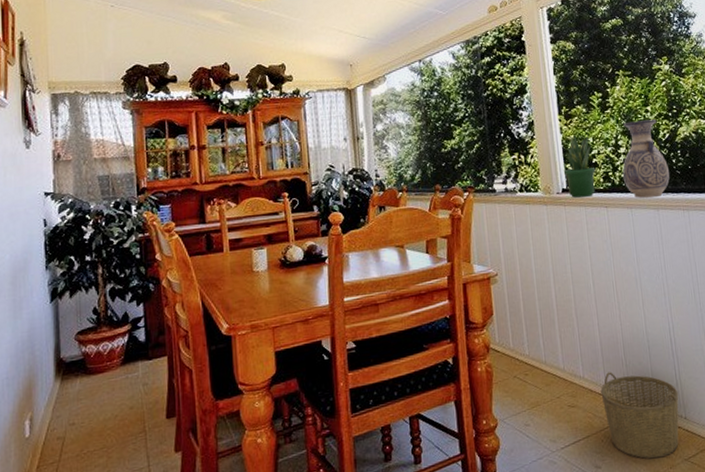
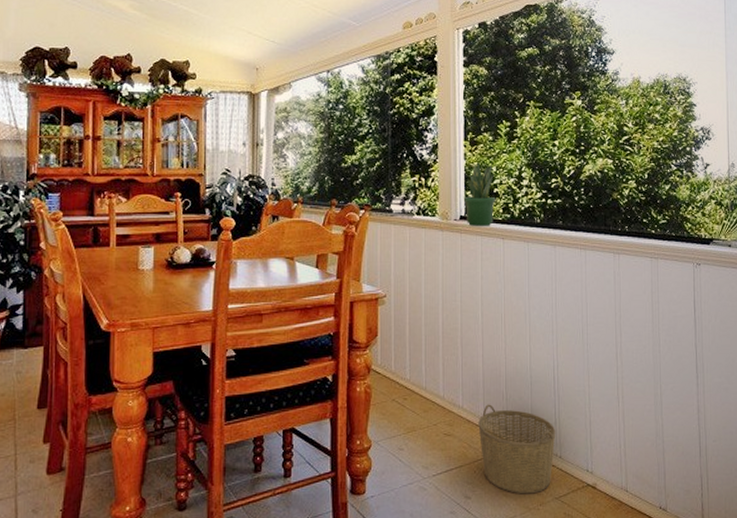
vase: present [622,119,670,199] -> none [523,154,570,234]

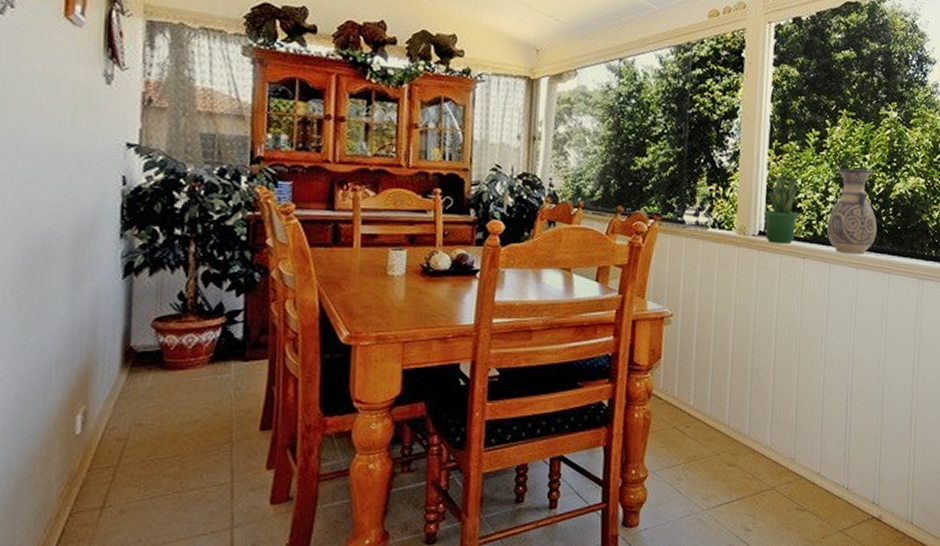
basket: present [478,404,556,494] -> none [764,433,845,527]
vase: none [523,154,570,234] -> present [826,168,877,256]

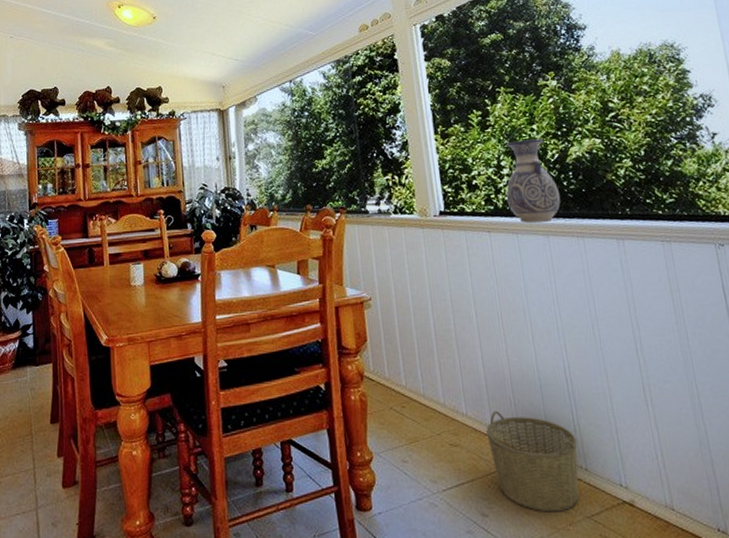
planter: present [763,173,799,245] -> none [441,154,476,222]
basket: none [764,433,845,527] -> present [486,411,579,512]

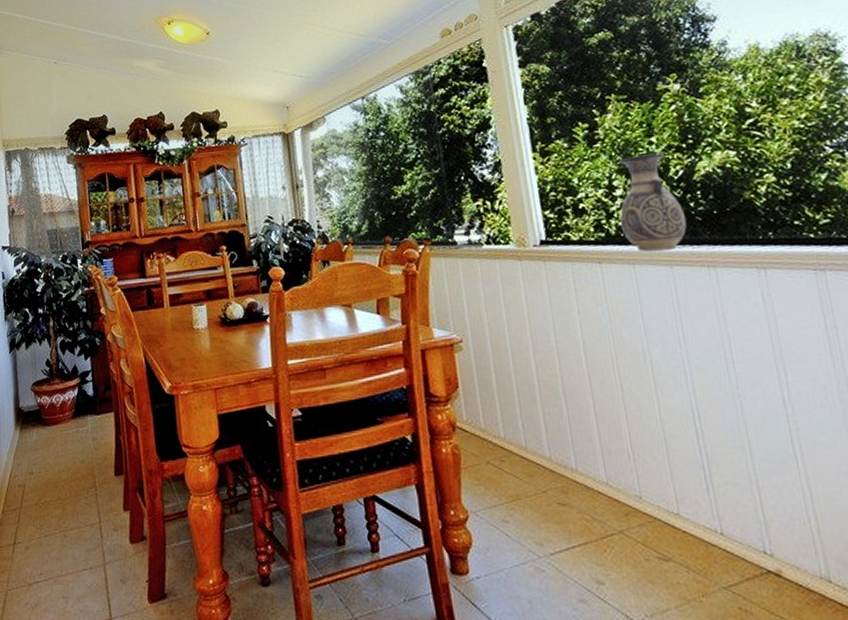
basket: present [486,411,579,512] -> none [600,466,714,581]

